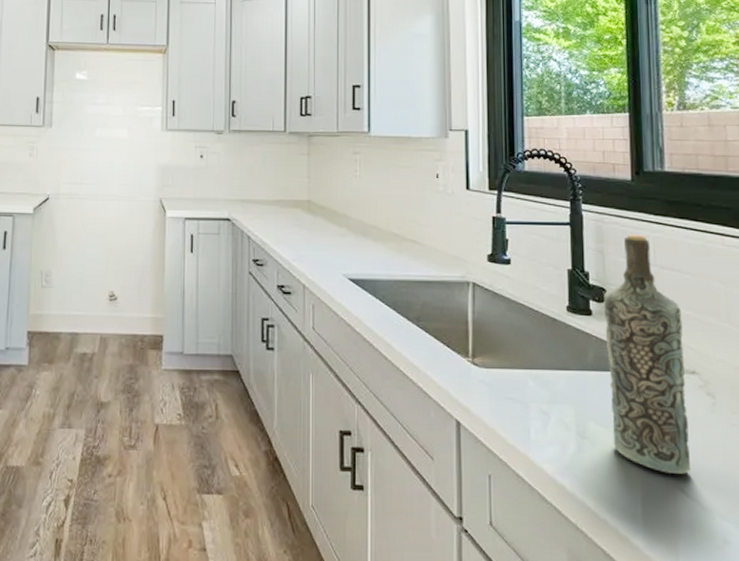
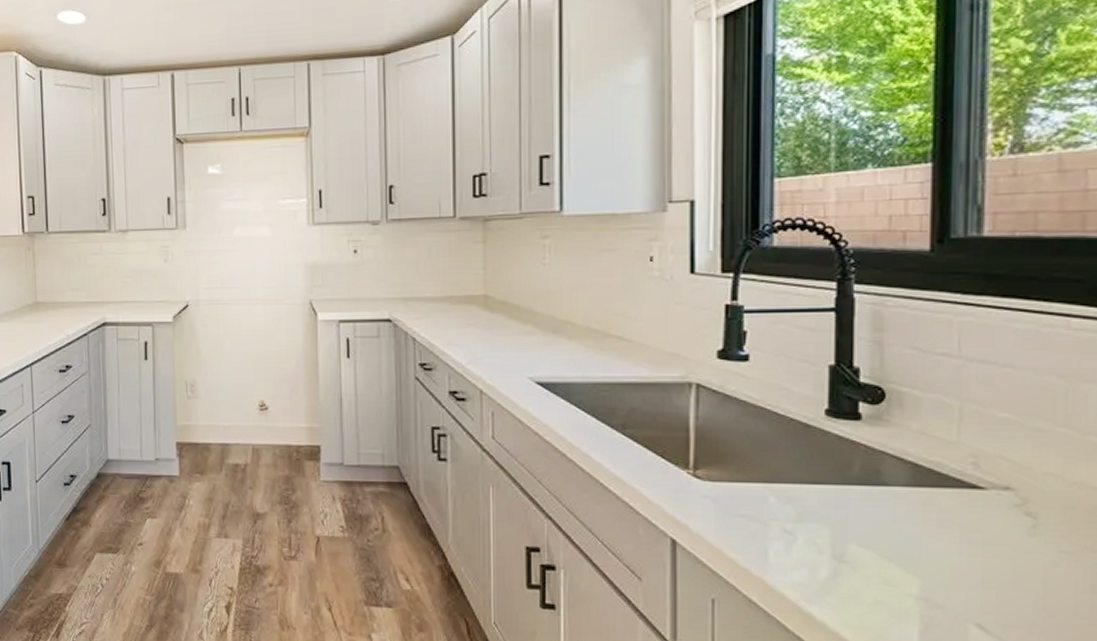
bottle: present [603,234,691,474] -> none [878,319,995,607]

